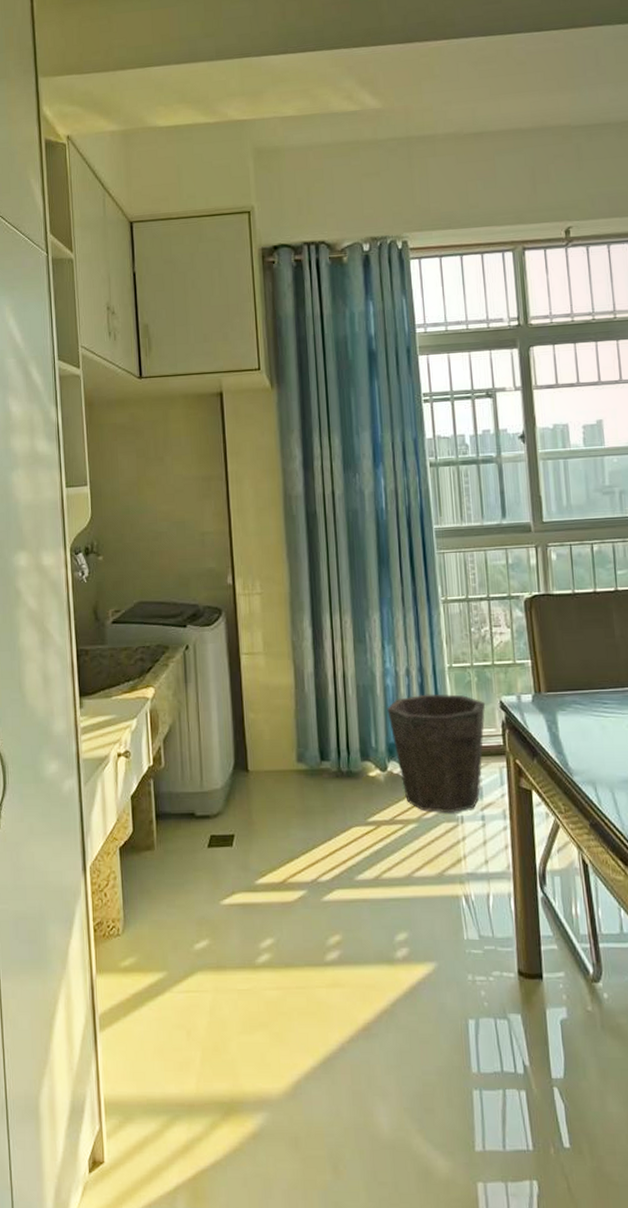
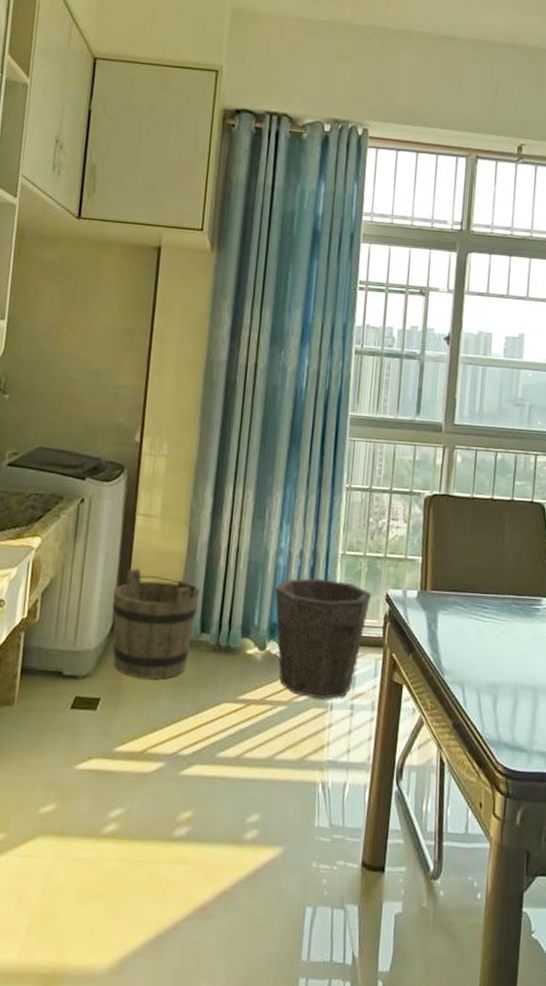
bucket: none [230,705,314,811] -> present [112,568,200,679]

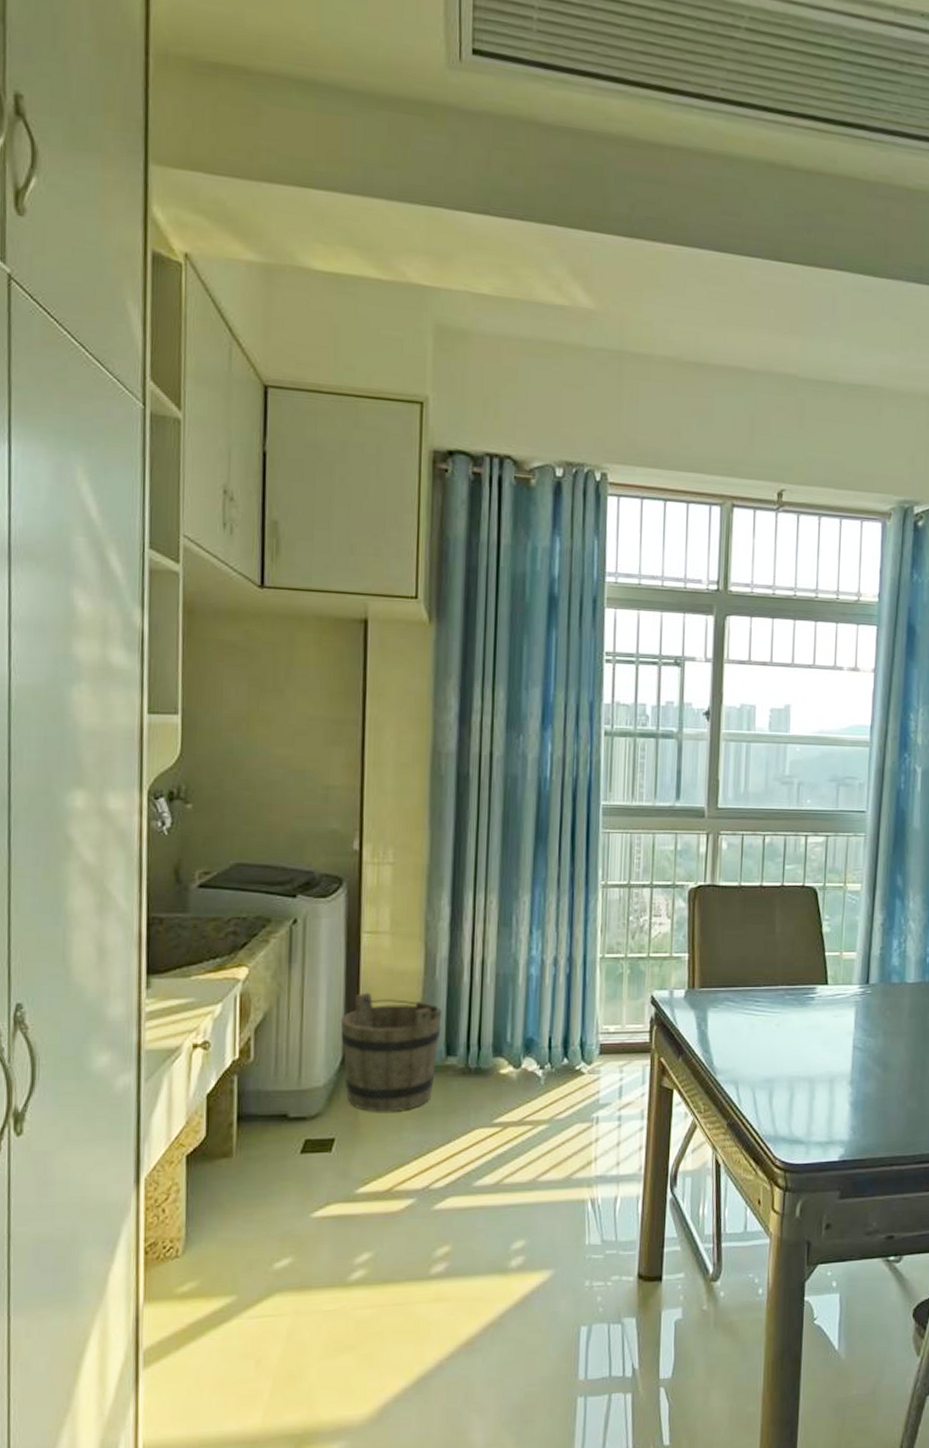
waste bin: present [275,577,372,699] -> none [528,985,636,1114]

